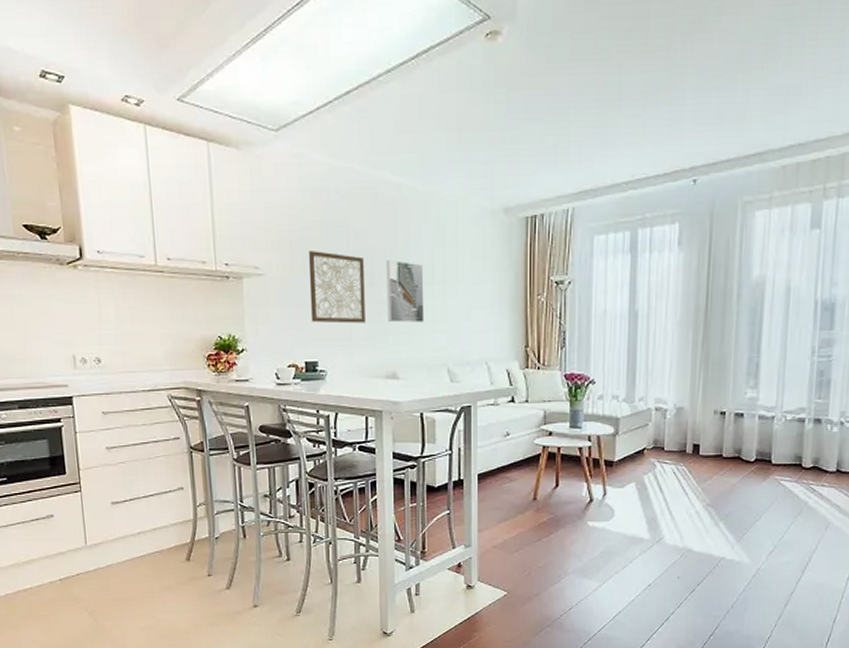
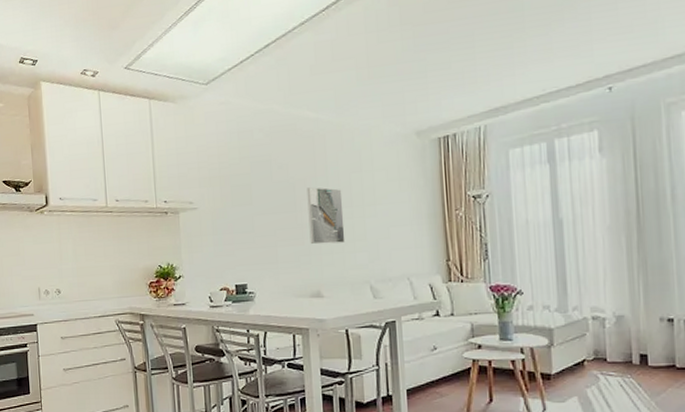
wall art: present [308,251,365,324] -> none [236,184,290,249]

